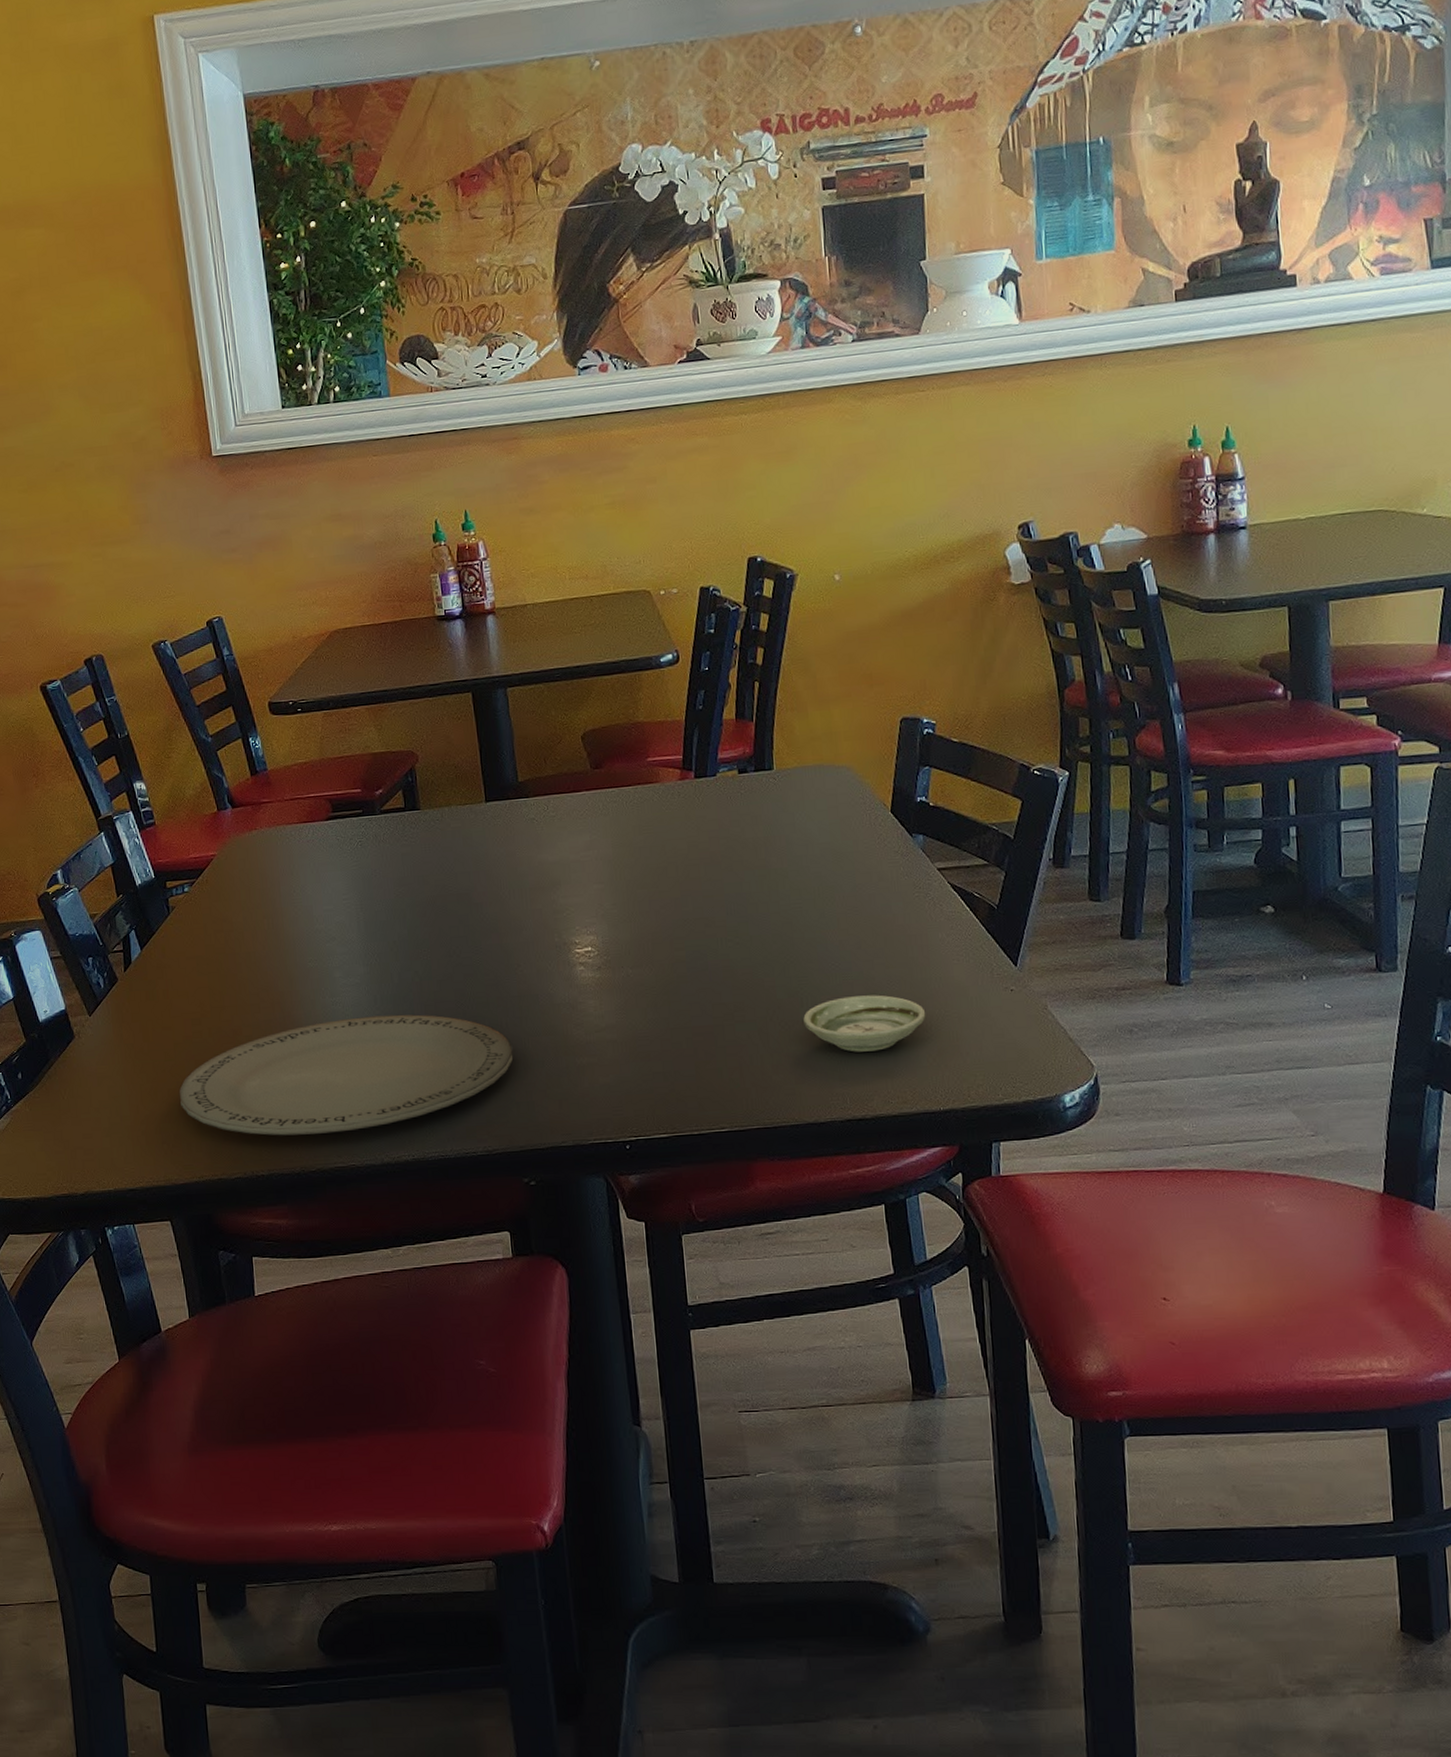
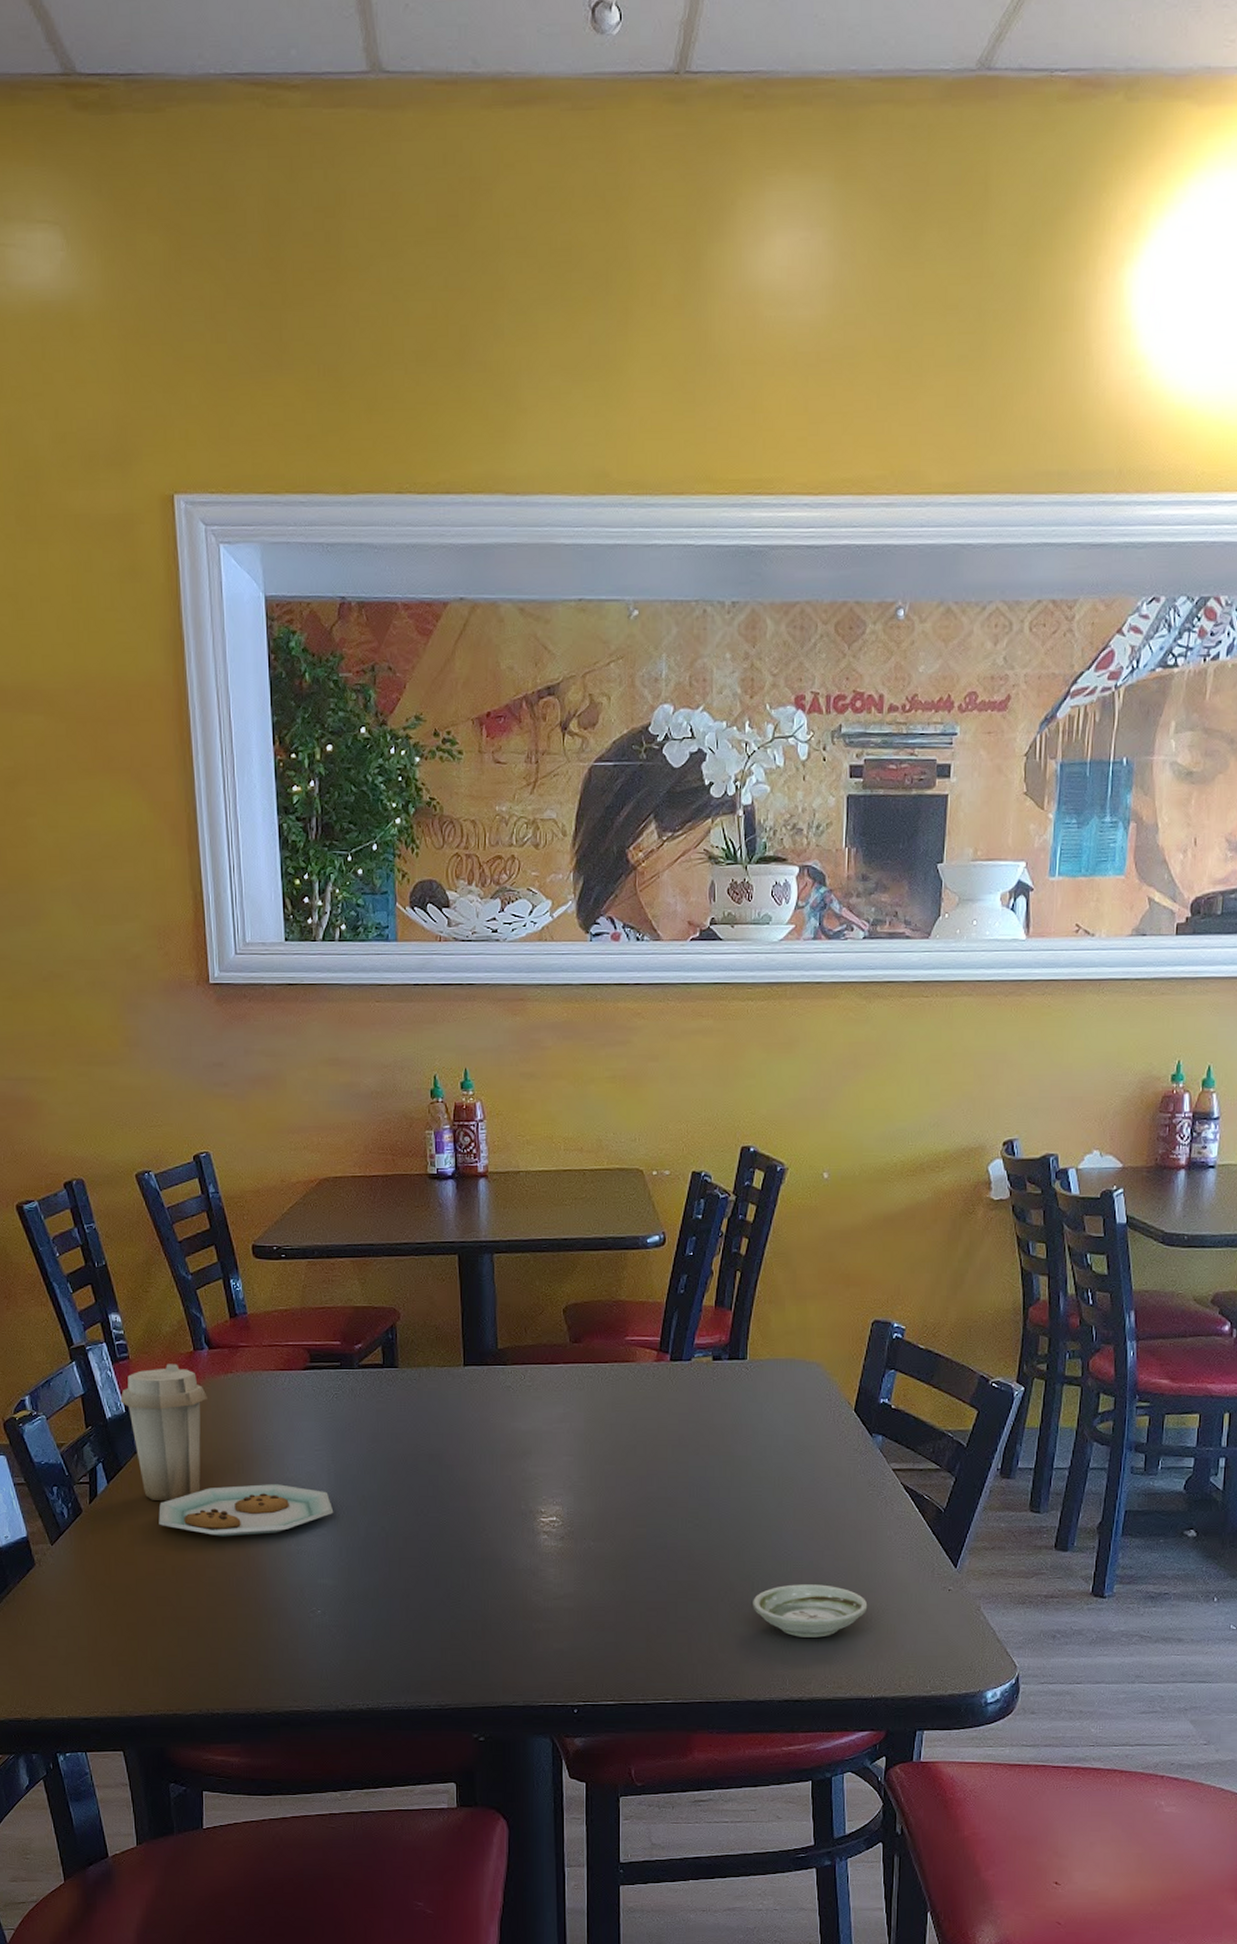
plate: none [149,825,366,995] -> present [121,1364,334,1537]
plate: present [178,1014,514,1136] -> none [138,1567,472,1678]

